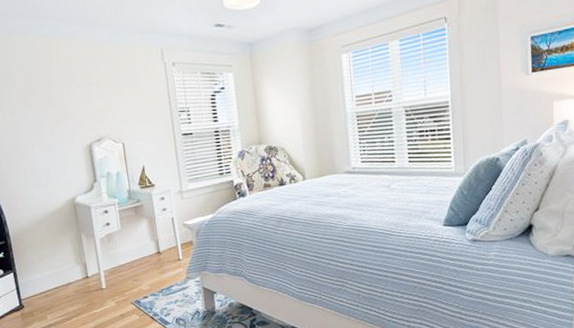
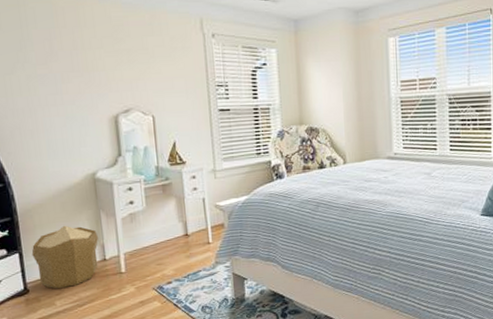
pouf: none [24,246,82,305] -> present [31,225,98,289]

